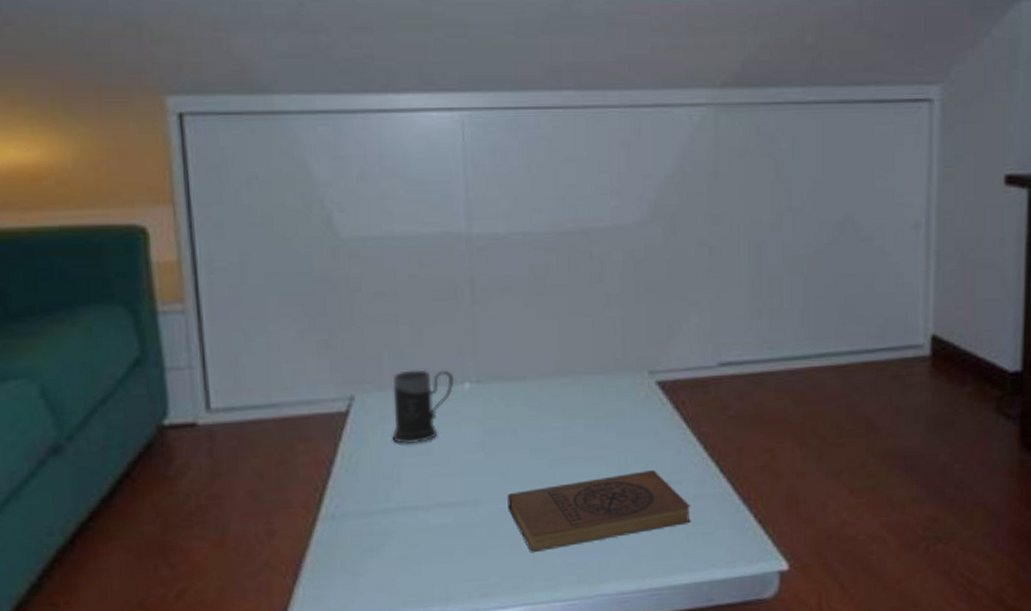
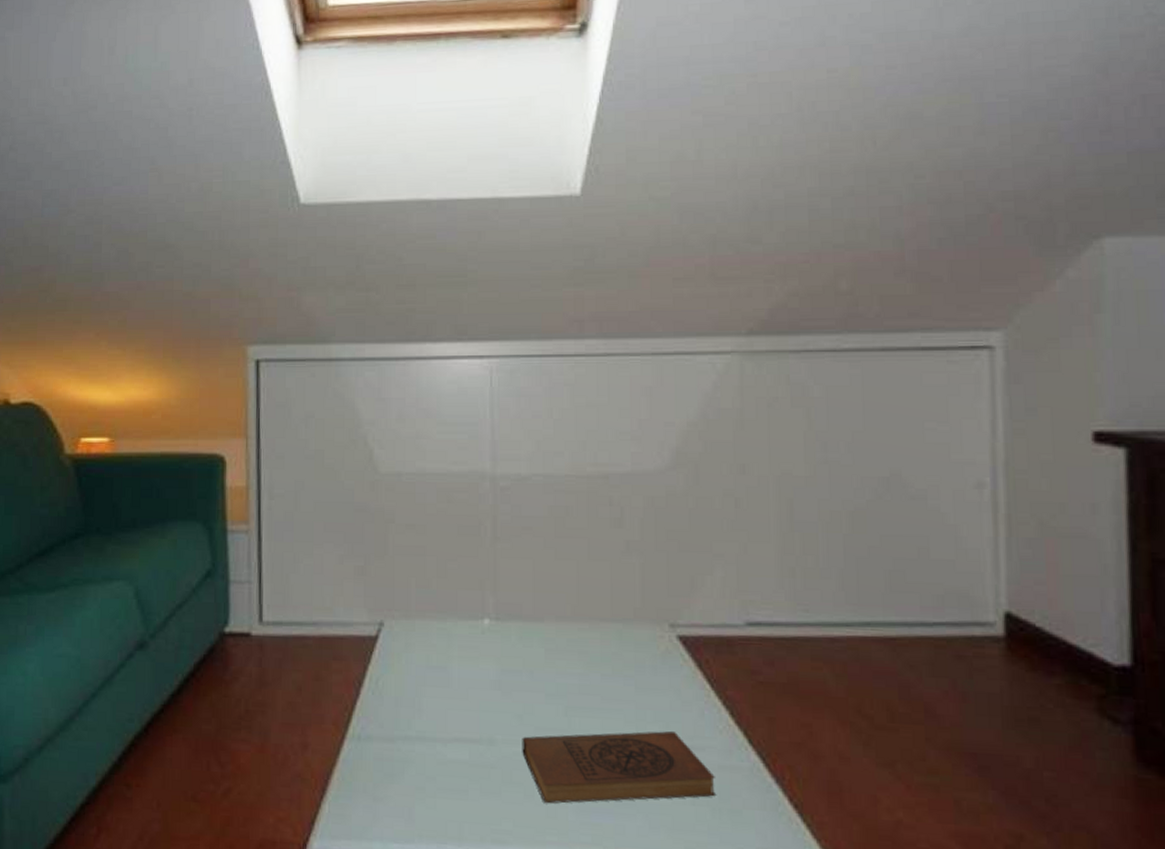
mug: present [392,369,455,445] -> none [415,601,475,675]

